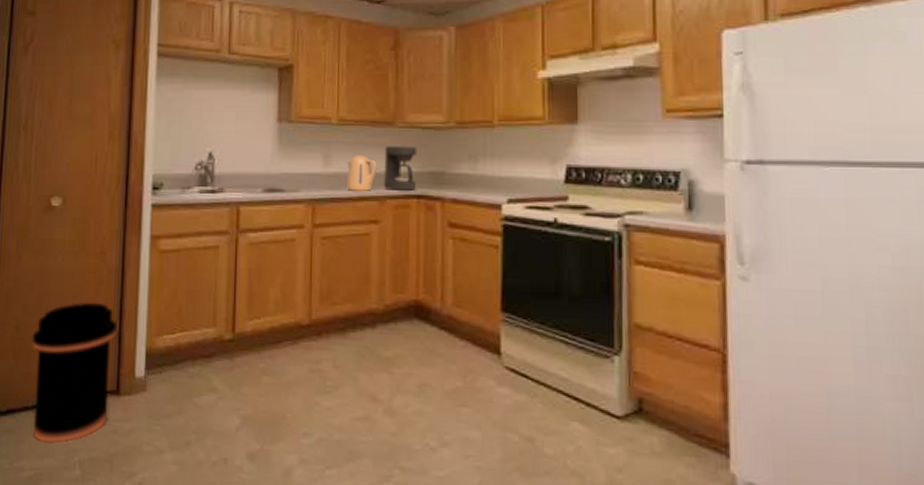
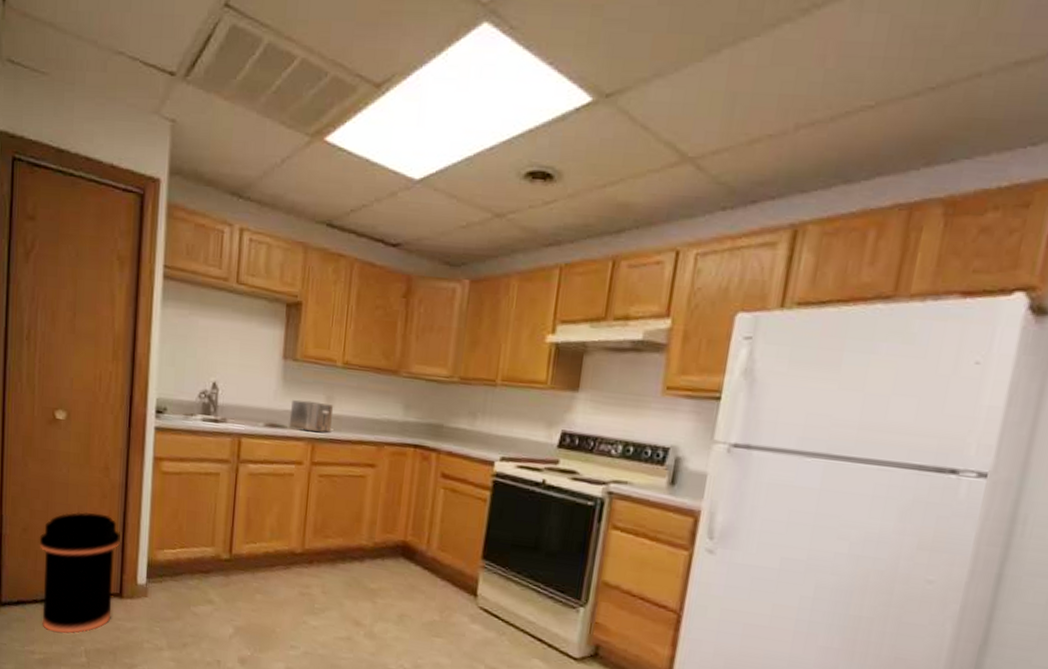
toaster: none [287,161,332,193] -> present [289,399,334,433]
kettle: present [346,154,377,191] -> none [346,399,378,436]
coffee maker: present [384,146,417,190] -> none [383,394,419,440]

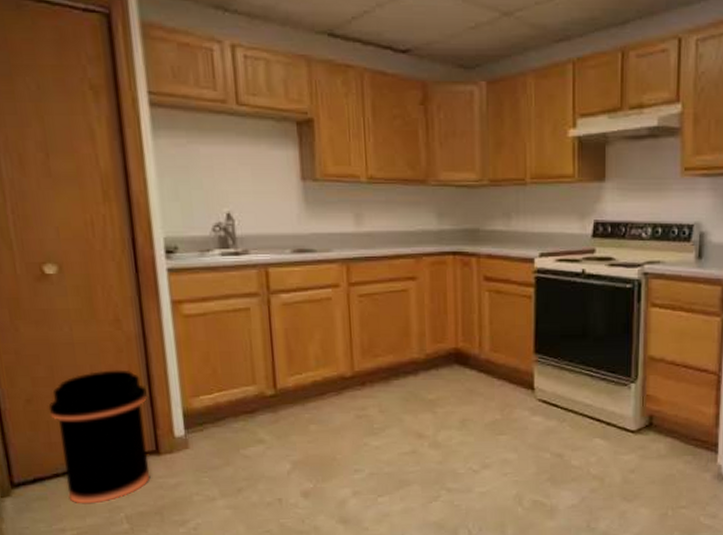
toaster: present [289,399,334,433] -> none [317,221,365,253]

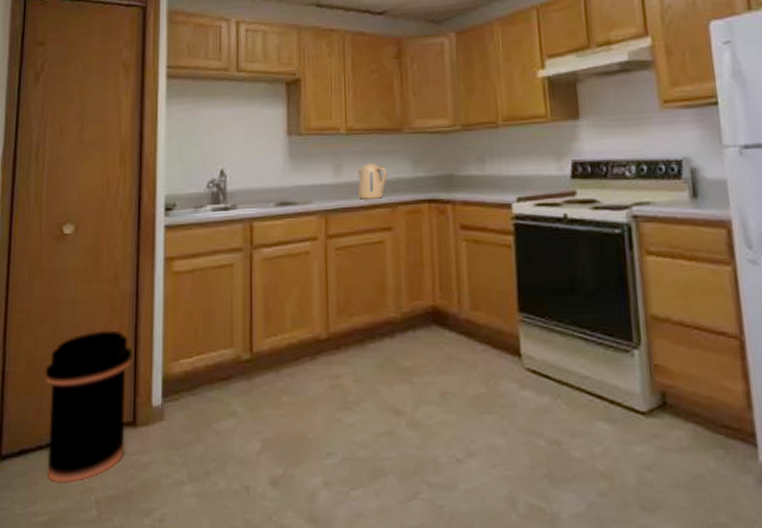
kettle: none [379,213,412,249] -> present [356,162,387,199]

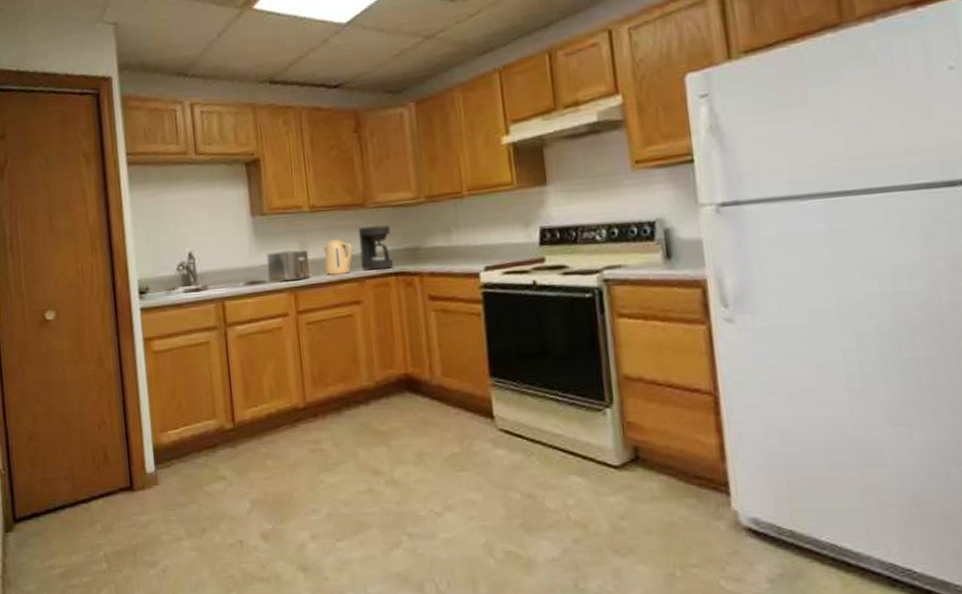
trash can: present [45,330,133,484] -> none [45,406,126,541]
toaster: none [299,172,343,205] -> present [266,250,310,282]
coffee maker: none [393,151,426,196] -> present [358,225,393,271]

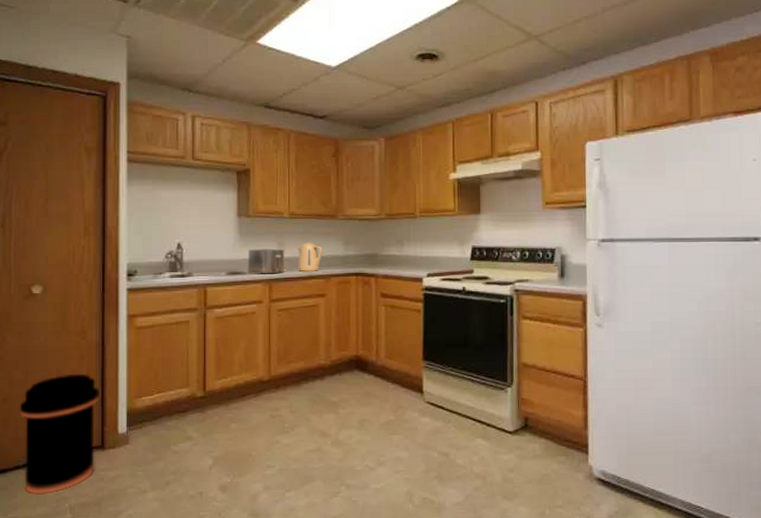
trash can: none [45,406,126,541] -> present [19,373,101,495]
coffee maker: present [358,225,393,271] -> none [328,234,355,270]

